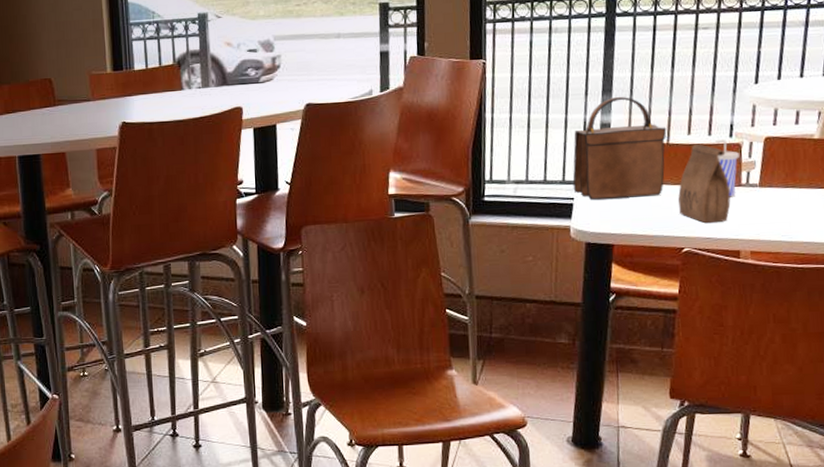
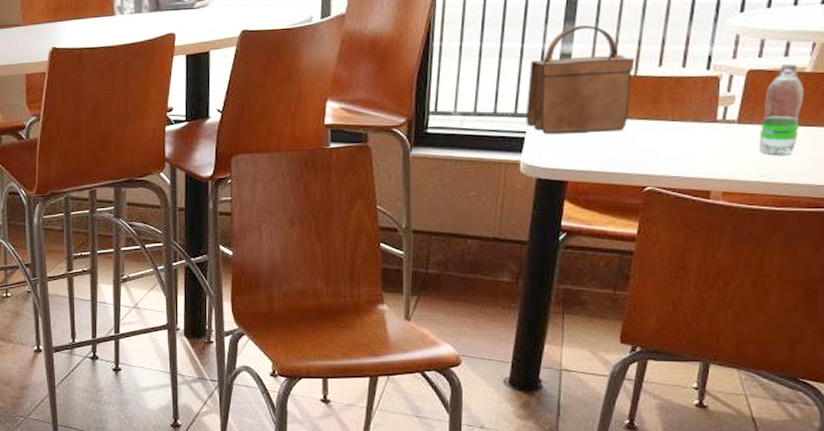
paper bag: present [678,144,731,223] -> none [644,76,704,160]
beverage cup: present [715,140,739,197] -> none [690,72,716,134]
bottle: none [778,131,815,217] -> present [759,64,805,156]

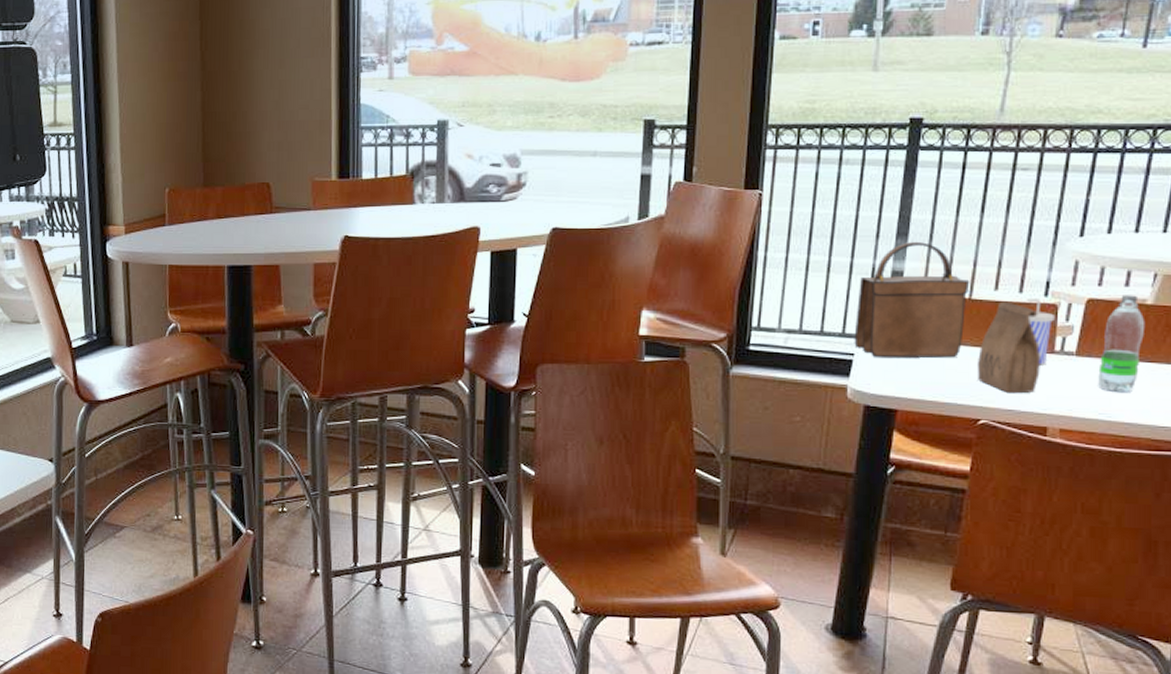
paper bag: none [644,76,704,160] -> present [978,301,1042,393]
beverage cup: none [690,72,716,134] -> present [1027,299,1054,365]

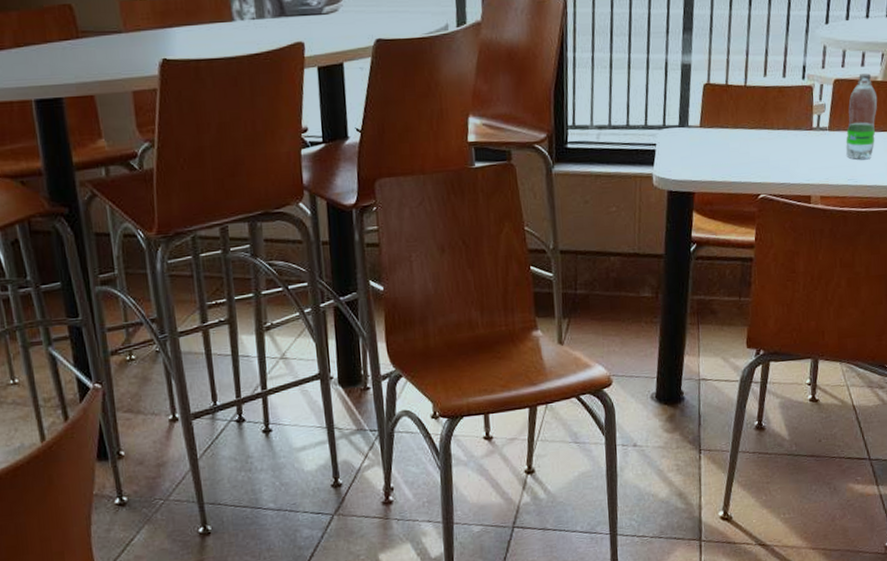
handbag: present [854,241,970,358] -> none [654,35,745,145]
paper bag: present [978,301,1042,393] -> none [755,86,803,168]
beverage cup: present [1027,299,1054,365] -> none [789,82,811,141]

